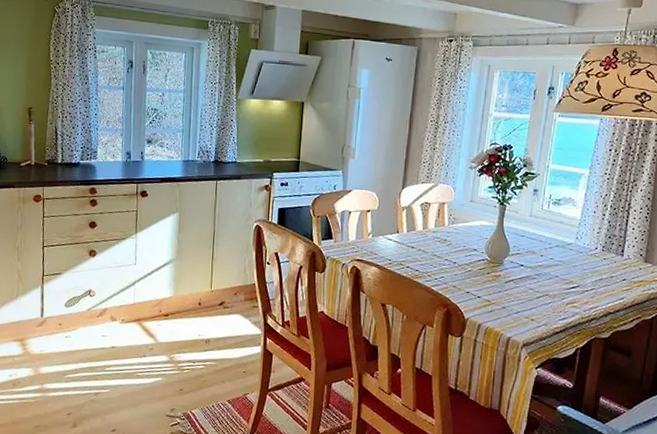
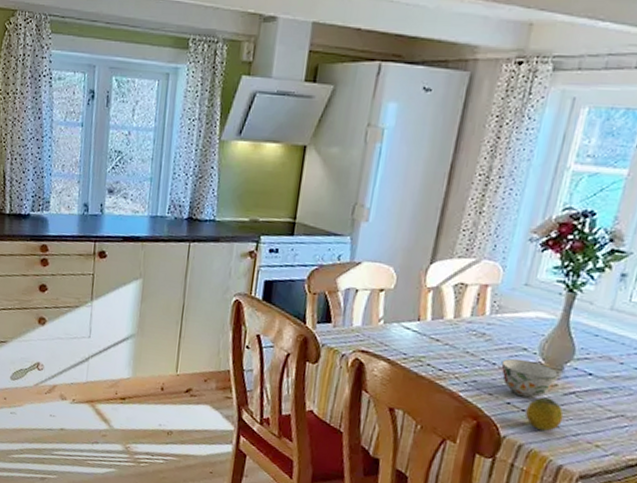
soup bowl: none [460,257,501,288] -> present [501,358,560,399]
fruit: none [481,285,507,311] -> present [525,397,564,431]

